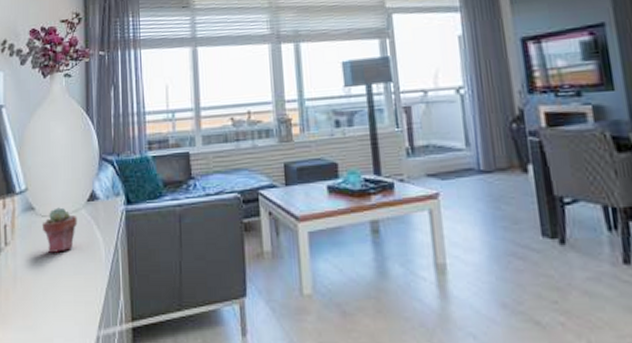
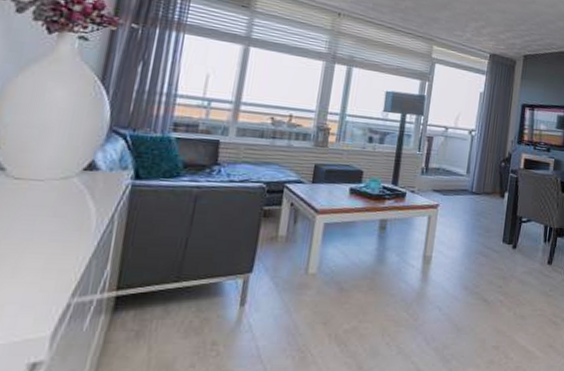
potted succulent: present [42,207,78,253] -> none [12,172,66,218]

